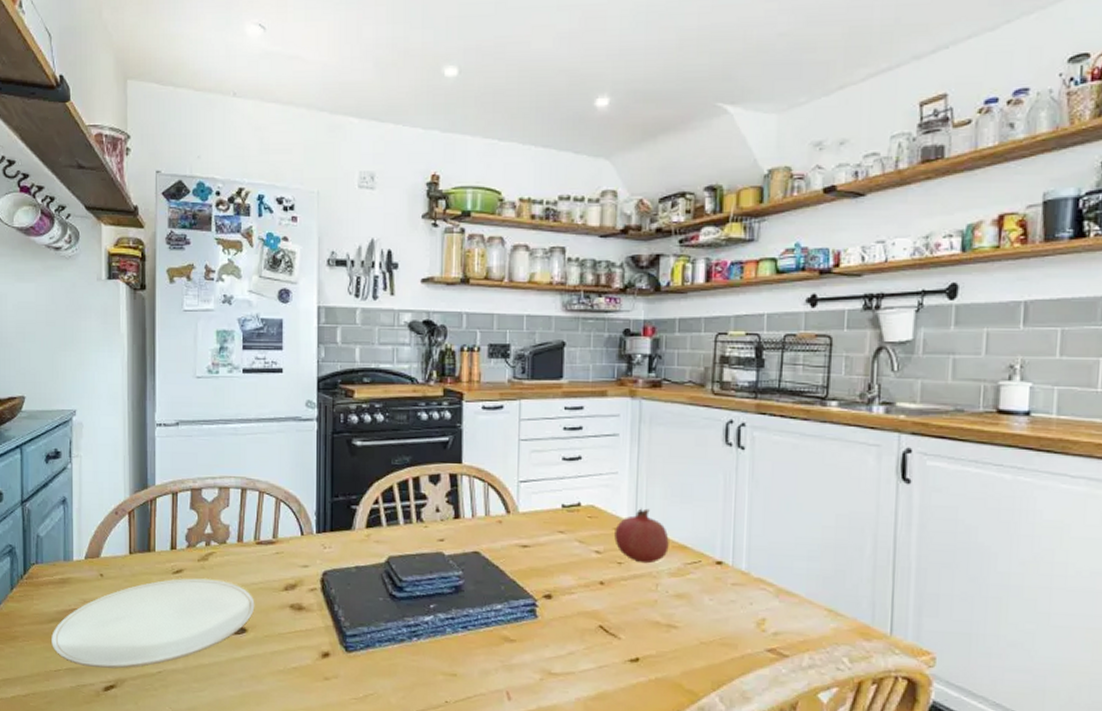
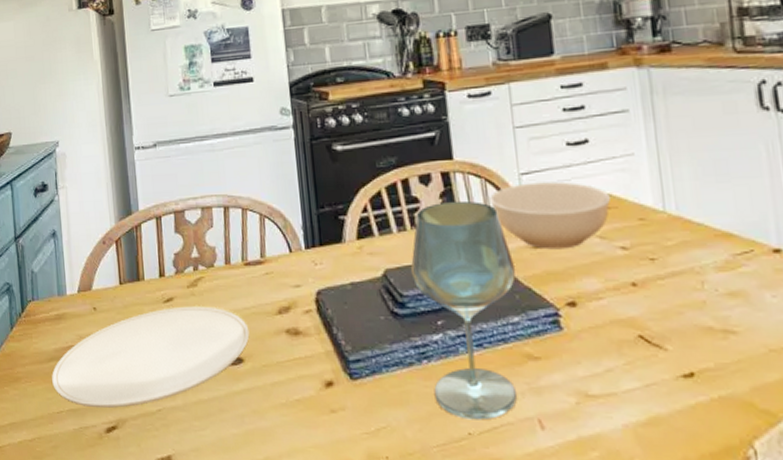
wine glass: none [411,500,505,691] -> present [410,200,517,421]
bowl: none [490,490,594,550] -> present [490,181,612,250]
fruit: present [614,508,669,564] -> none [640,192,711,258]

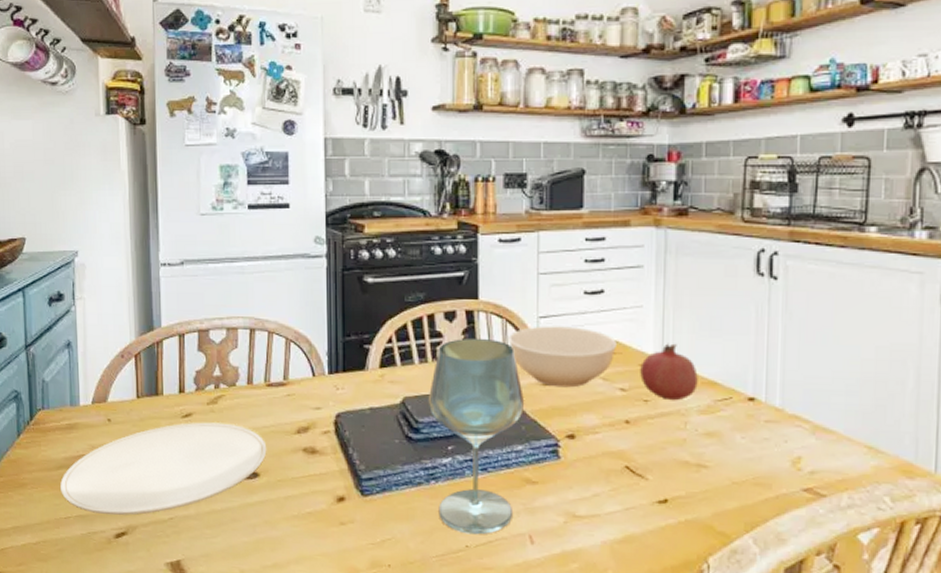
fruit: none [640,192,711,258] -> present [640,343,698,401]

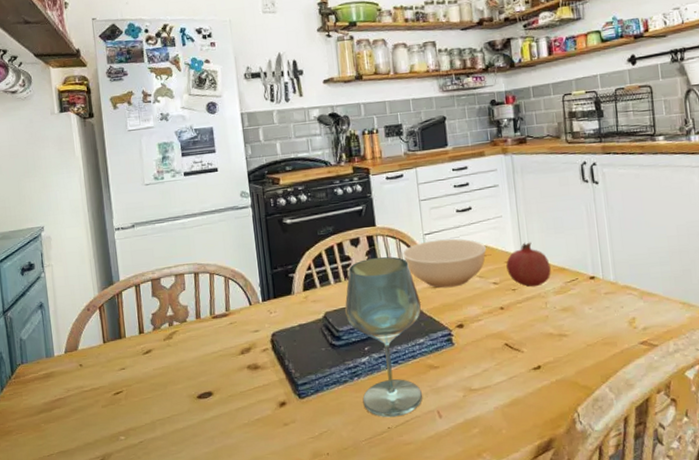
plate: present [60,422,267,515] -> none [42,354,218,448]

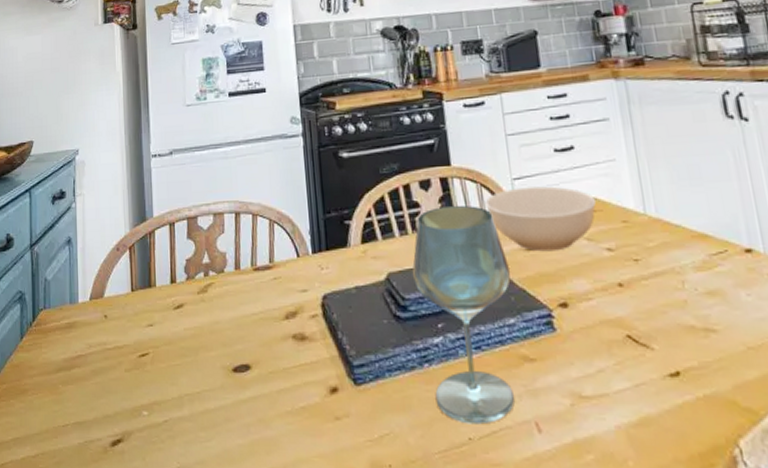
fruit: present [506,242,551,287] -> none [623,196,688,259]

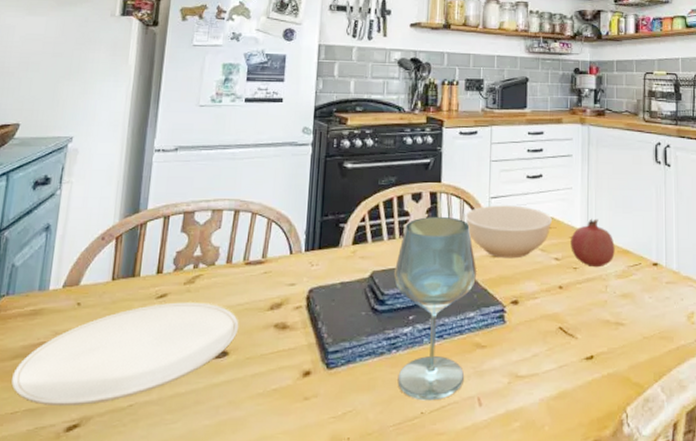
plate: none [59,312,257,421] -> present [11,302,239,407]
fruit: none [623,196,688,259] -> present [570,218,615,268]

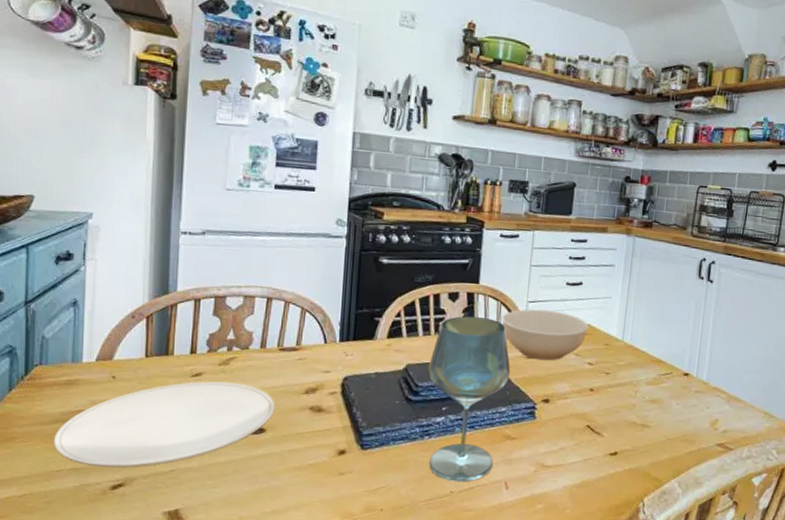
fruit: present [570,218,615,268] -> none [605,328,649,374]

